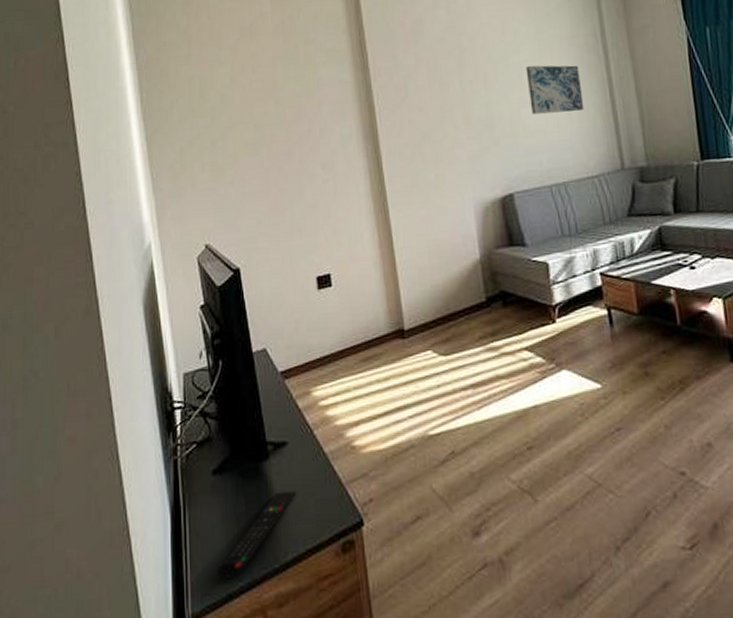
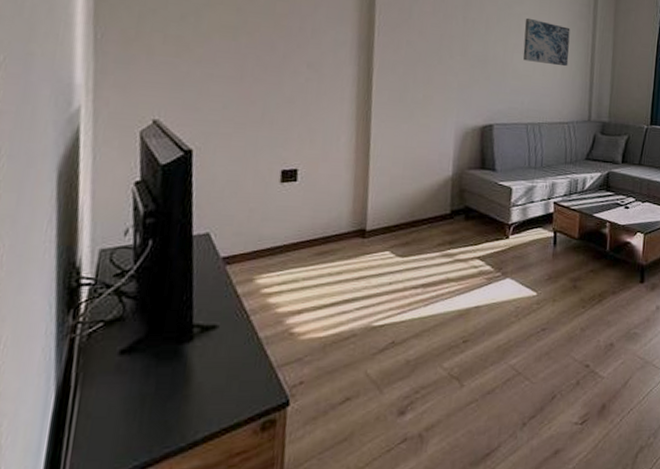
remote control: present [216,490,297,579] -> none [105,372,220,459]

